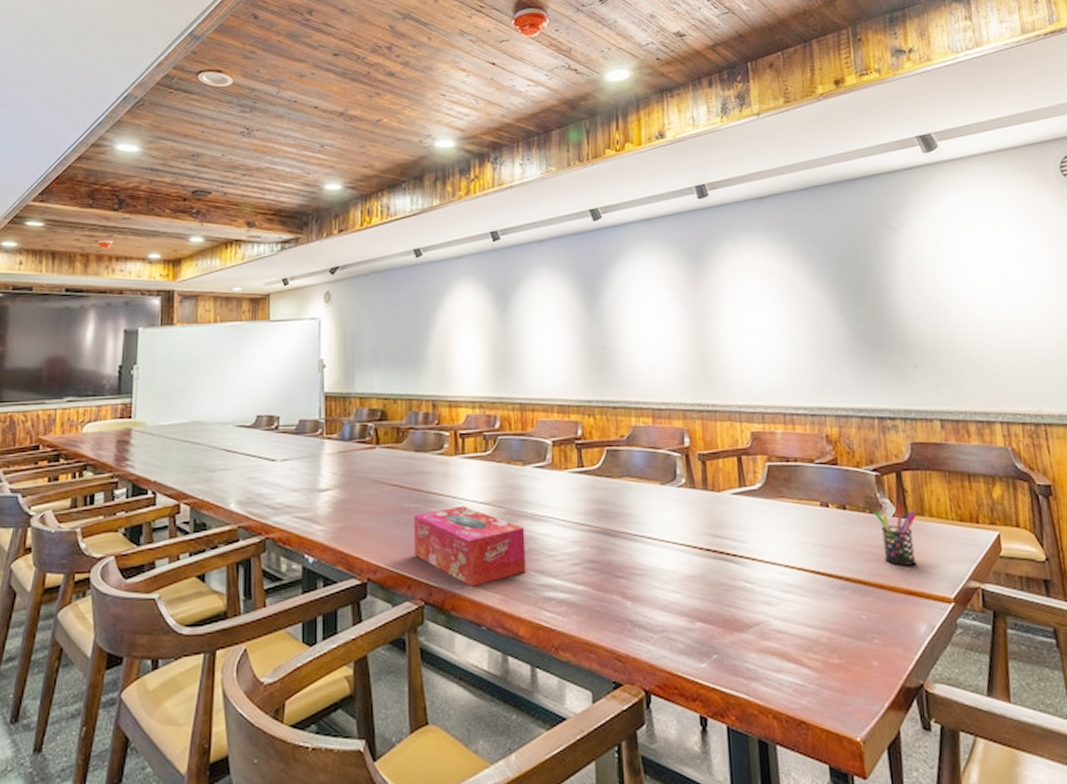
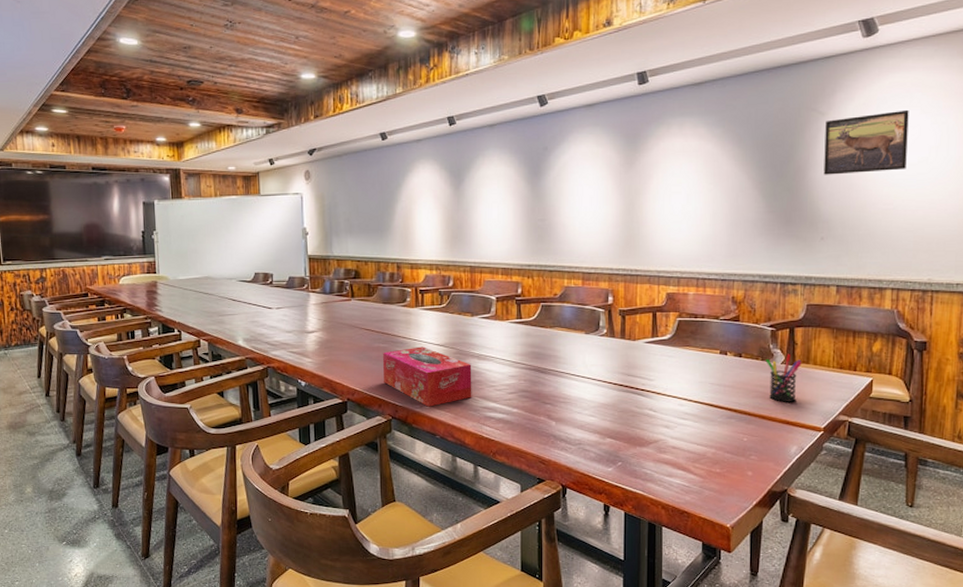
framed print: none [899,225,991,295] -> present [823,109,909,175]

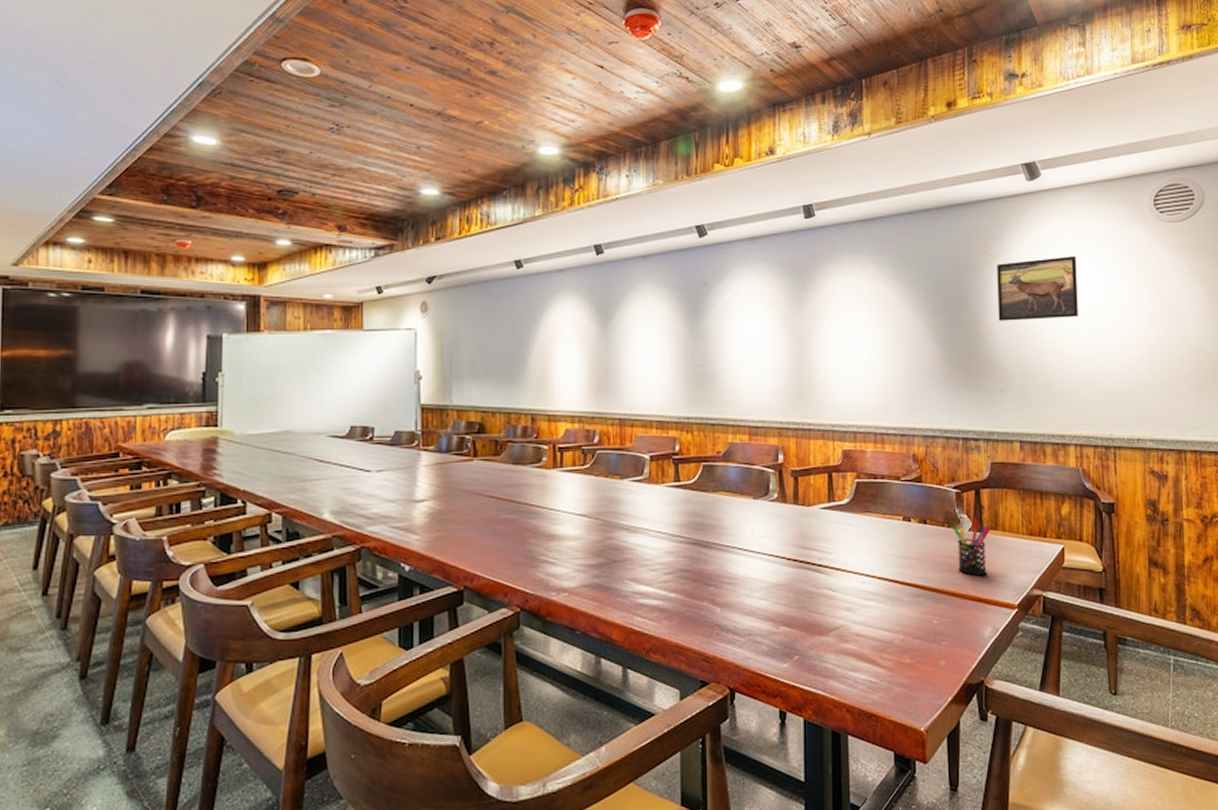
tissue box: present [383,346,472,407] -> none [511,517,621,594]

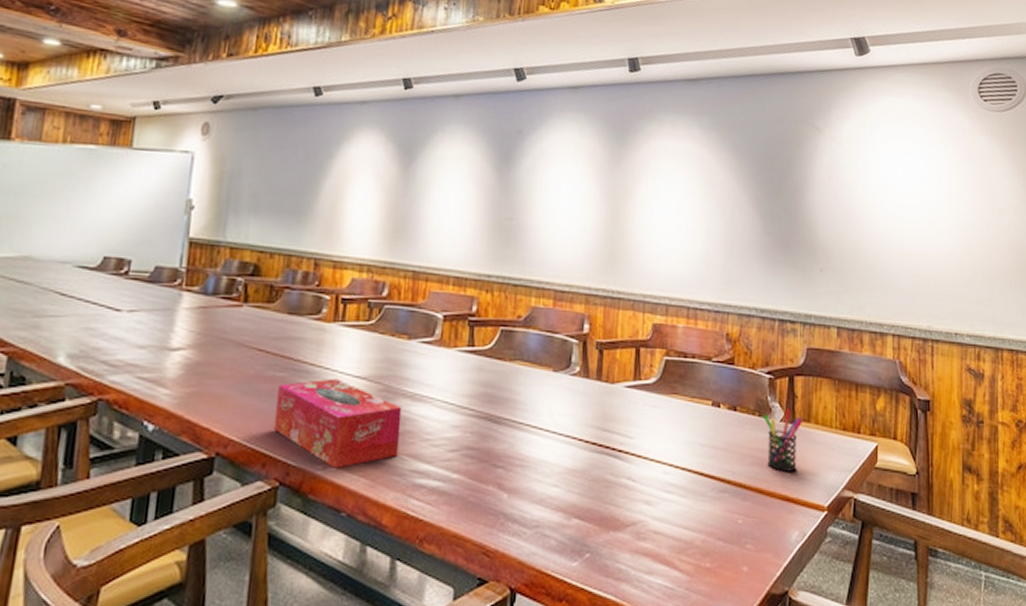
tissue box: none [511,517,621,594] -> present [274,378,402,468]
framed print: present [997,255,1078,321] -> none [821,136,901,201]

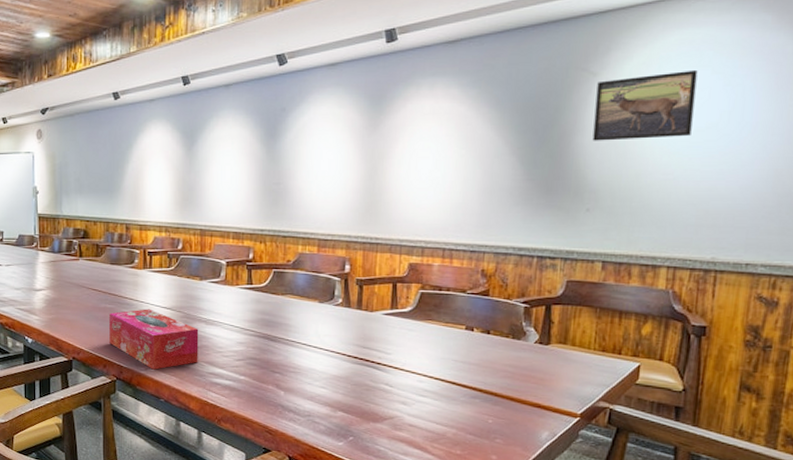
pen holder: present [763,408,802,472] -> none [517,332,558,385]
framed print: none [821,136,901,201] -> present [592,69,698,141]

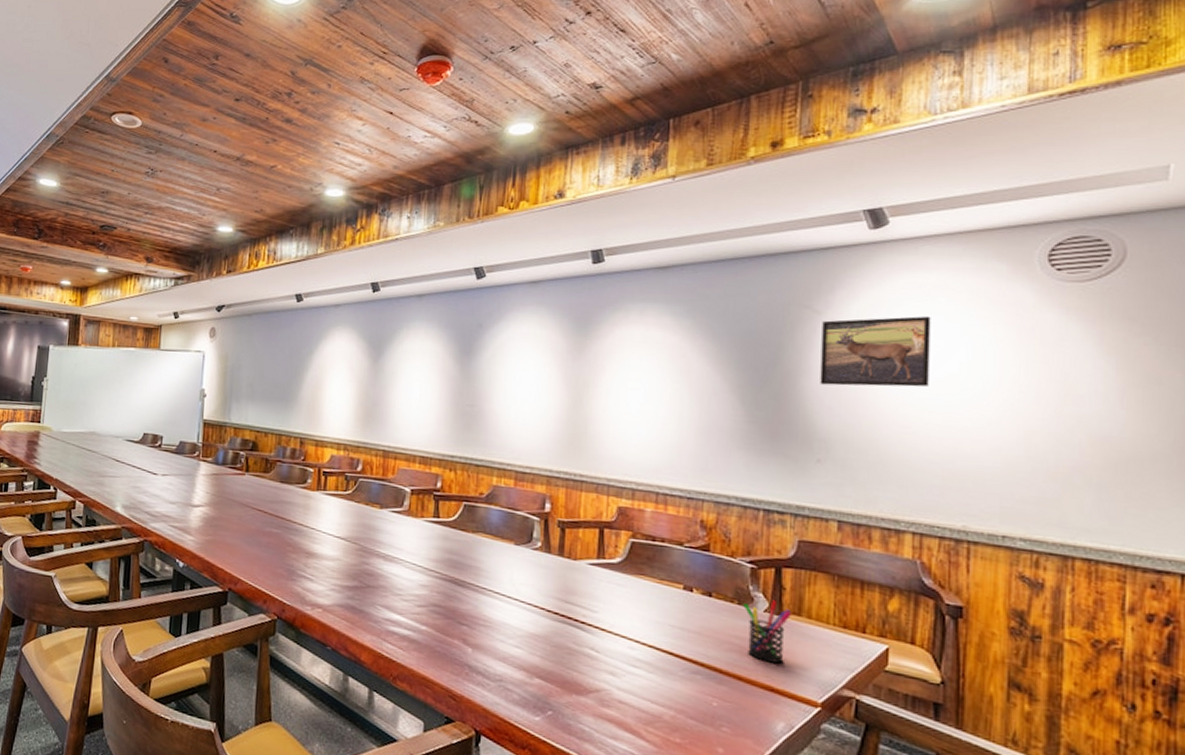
tissue box: present [109,309,199,370] -> none [272,537,376,611]
pen holder: none [517,332,558,385] -> present [743,599,791,664]

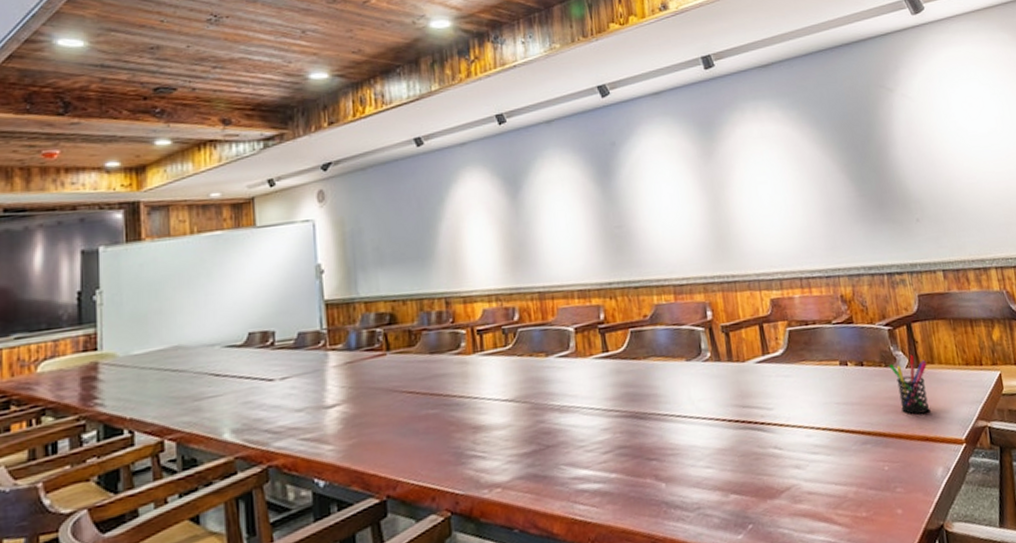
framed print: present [820,315,931,387] -> none [895,82,979,153]

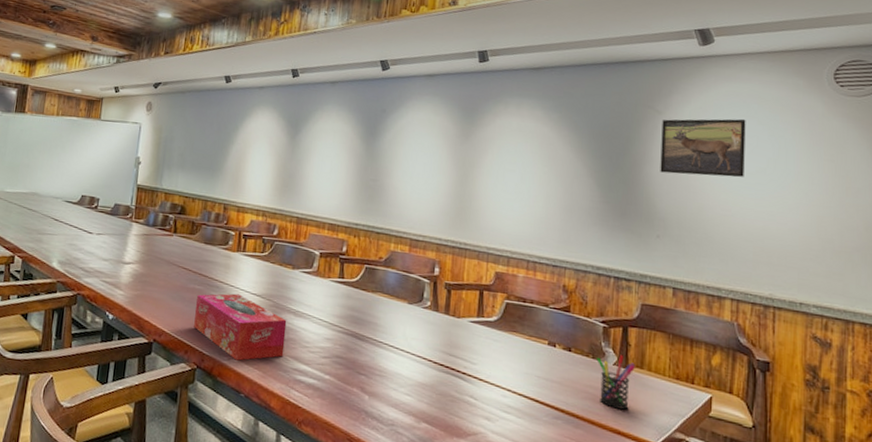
tissue box: none [434,405,557,490] -> present [194,293,287,361]
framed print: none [895,82,979,153] -> present [660,118,746,178]

